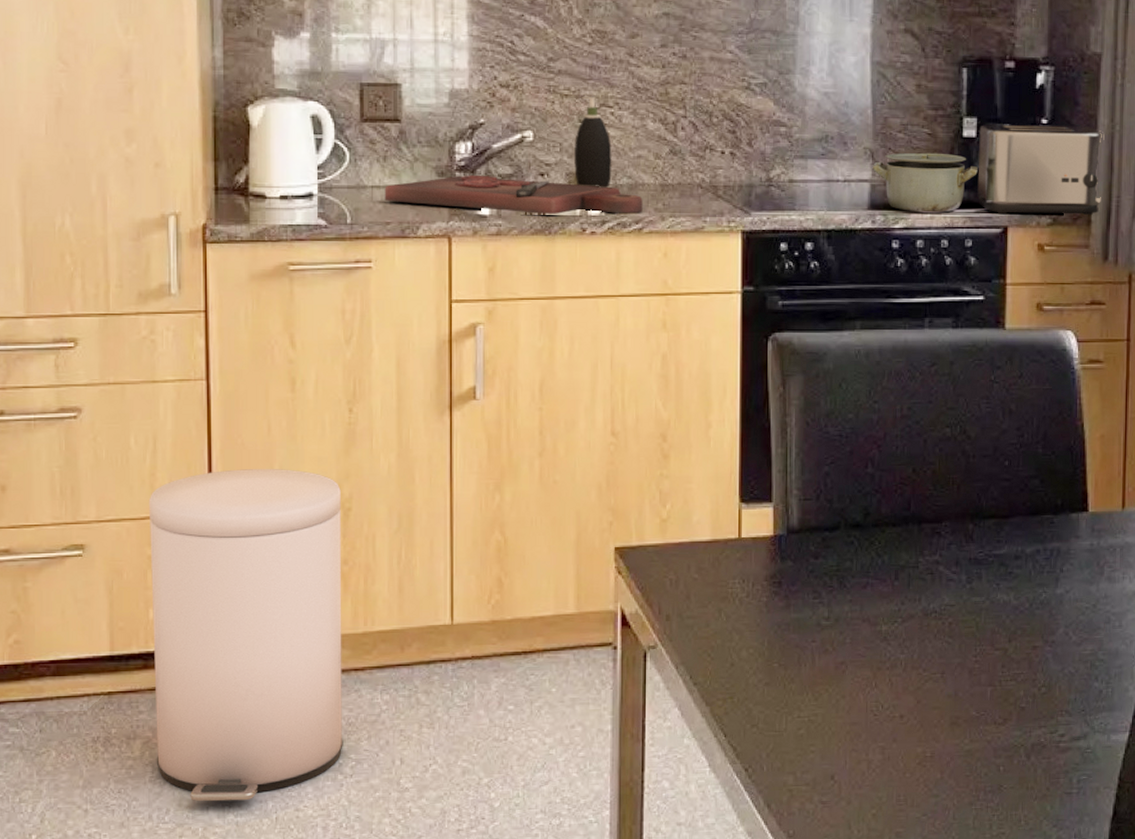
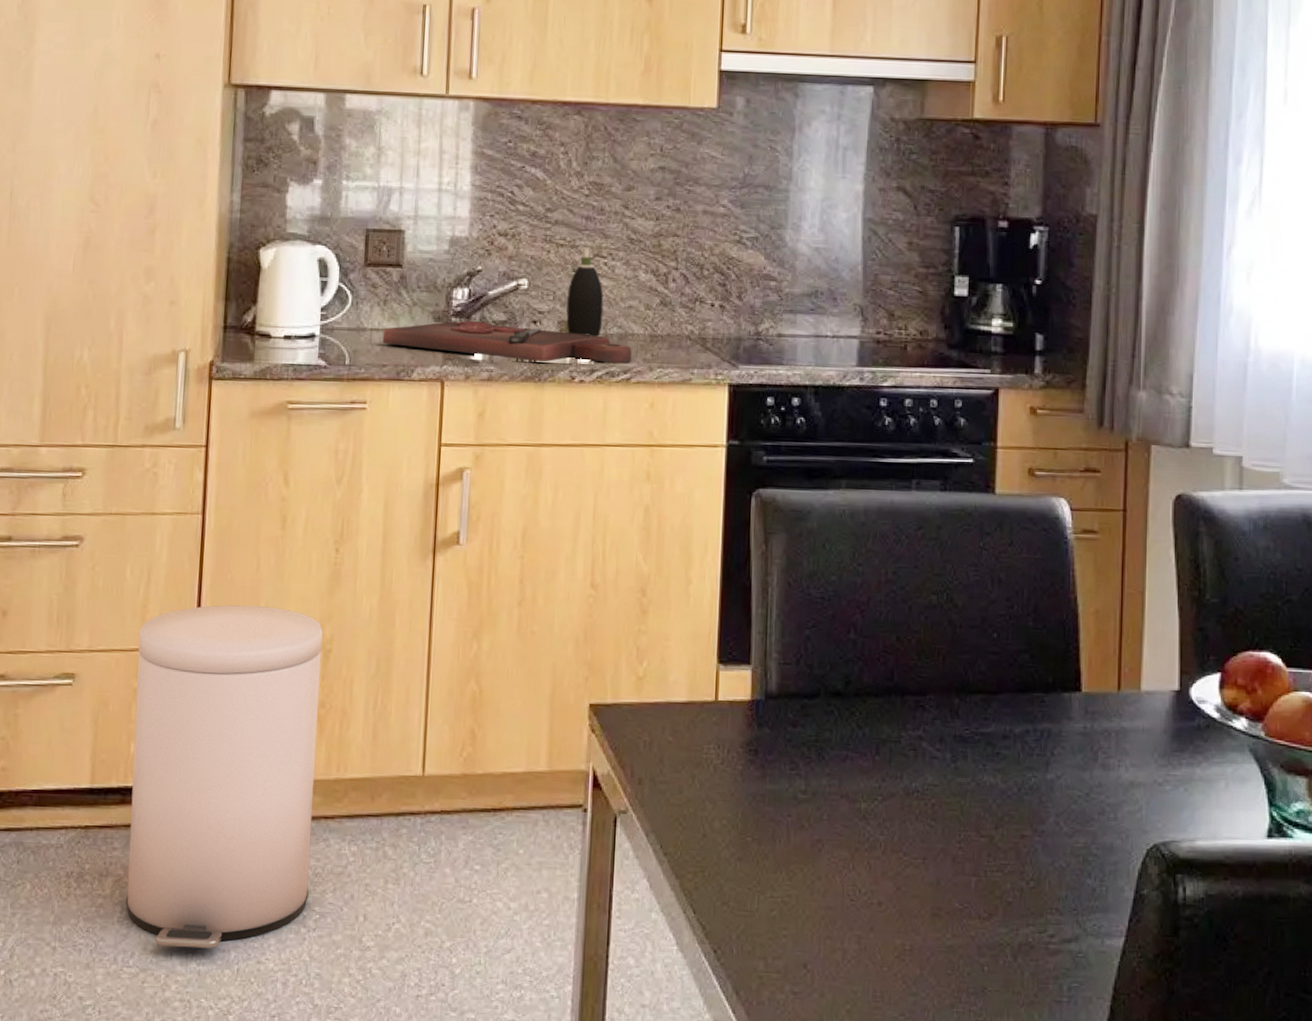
saucepan: present [872,152,978,213] -> none [861,310,969,372]
toaster: present [977,124,1104,215] -> none [968,283,1100,379]

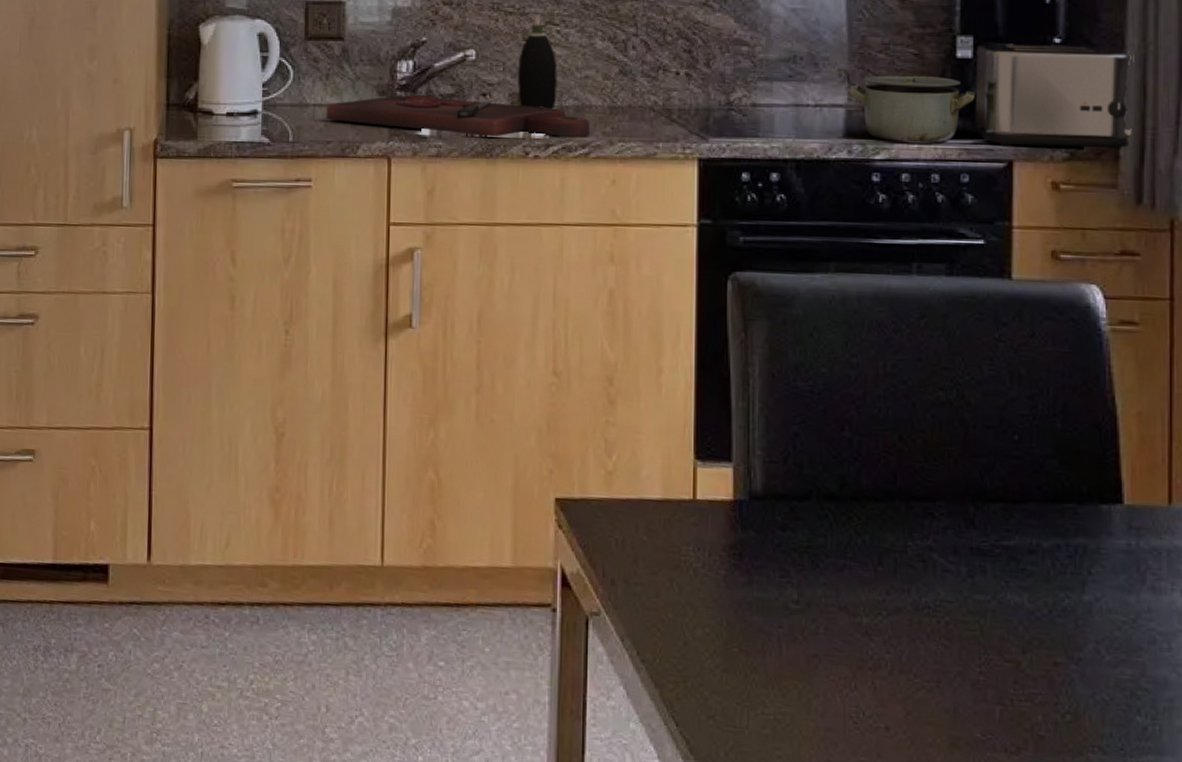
pedal bin: present [125,605,323,949] -> none [90,385,275,730]
saucepan: none [861,310,969,372] -> present [847,75,975,143]
toaster: none [968,283,1100,379] -> present [975,43,1134,149]

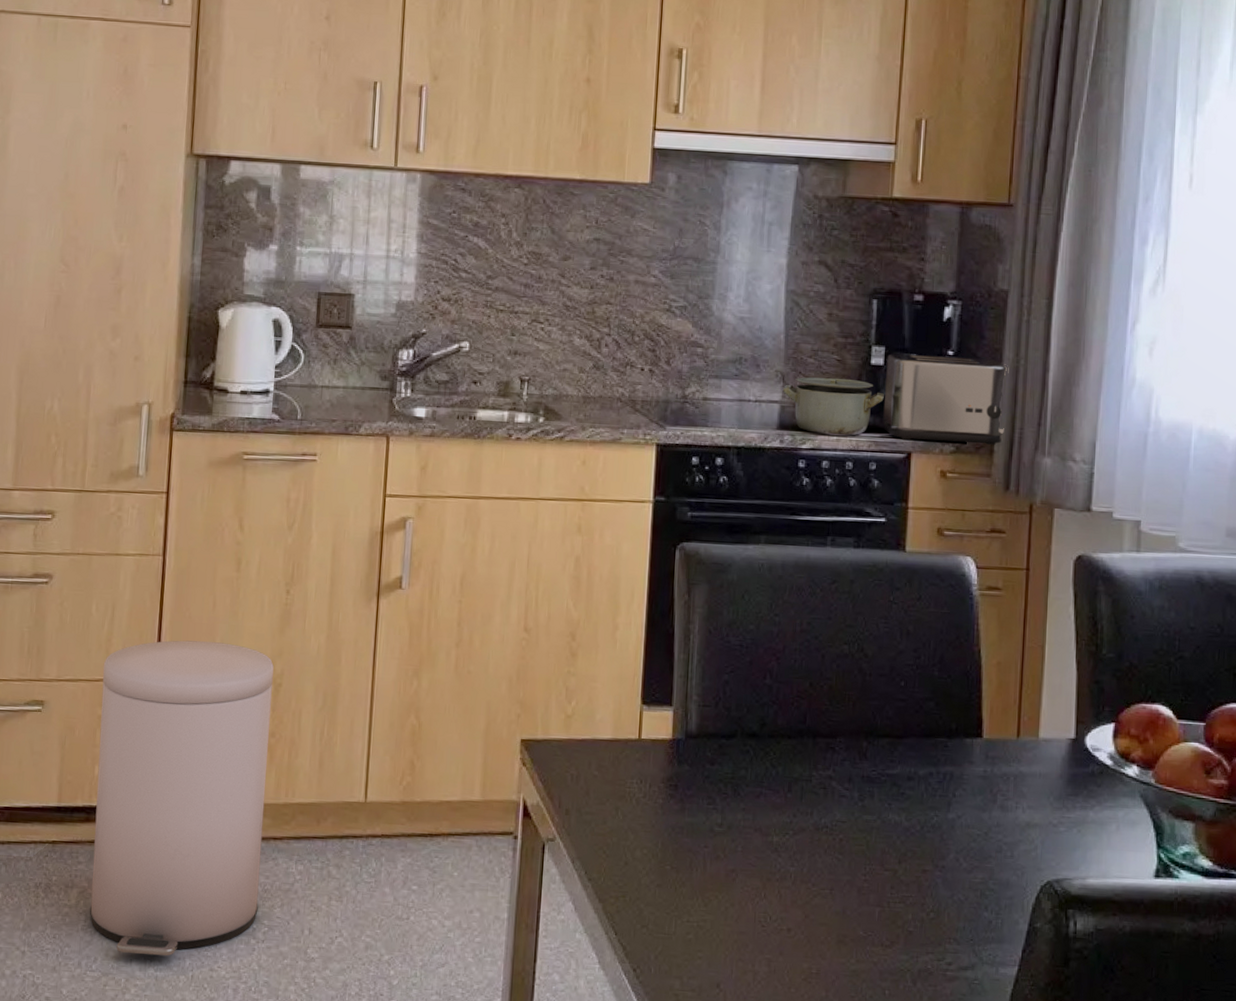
pedal bin: none [90,385,275,730] -> present [89,640,274,957]
cutting board: present [326,95,590,137] -> none [332,380,566,423]
soap dispenser: present [518,13,558,109] -> none [504,312,540,397]

